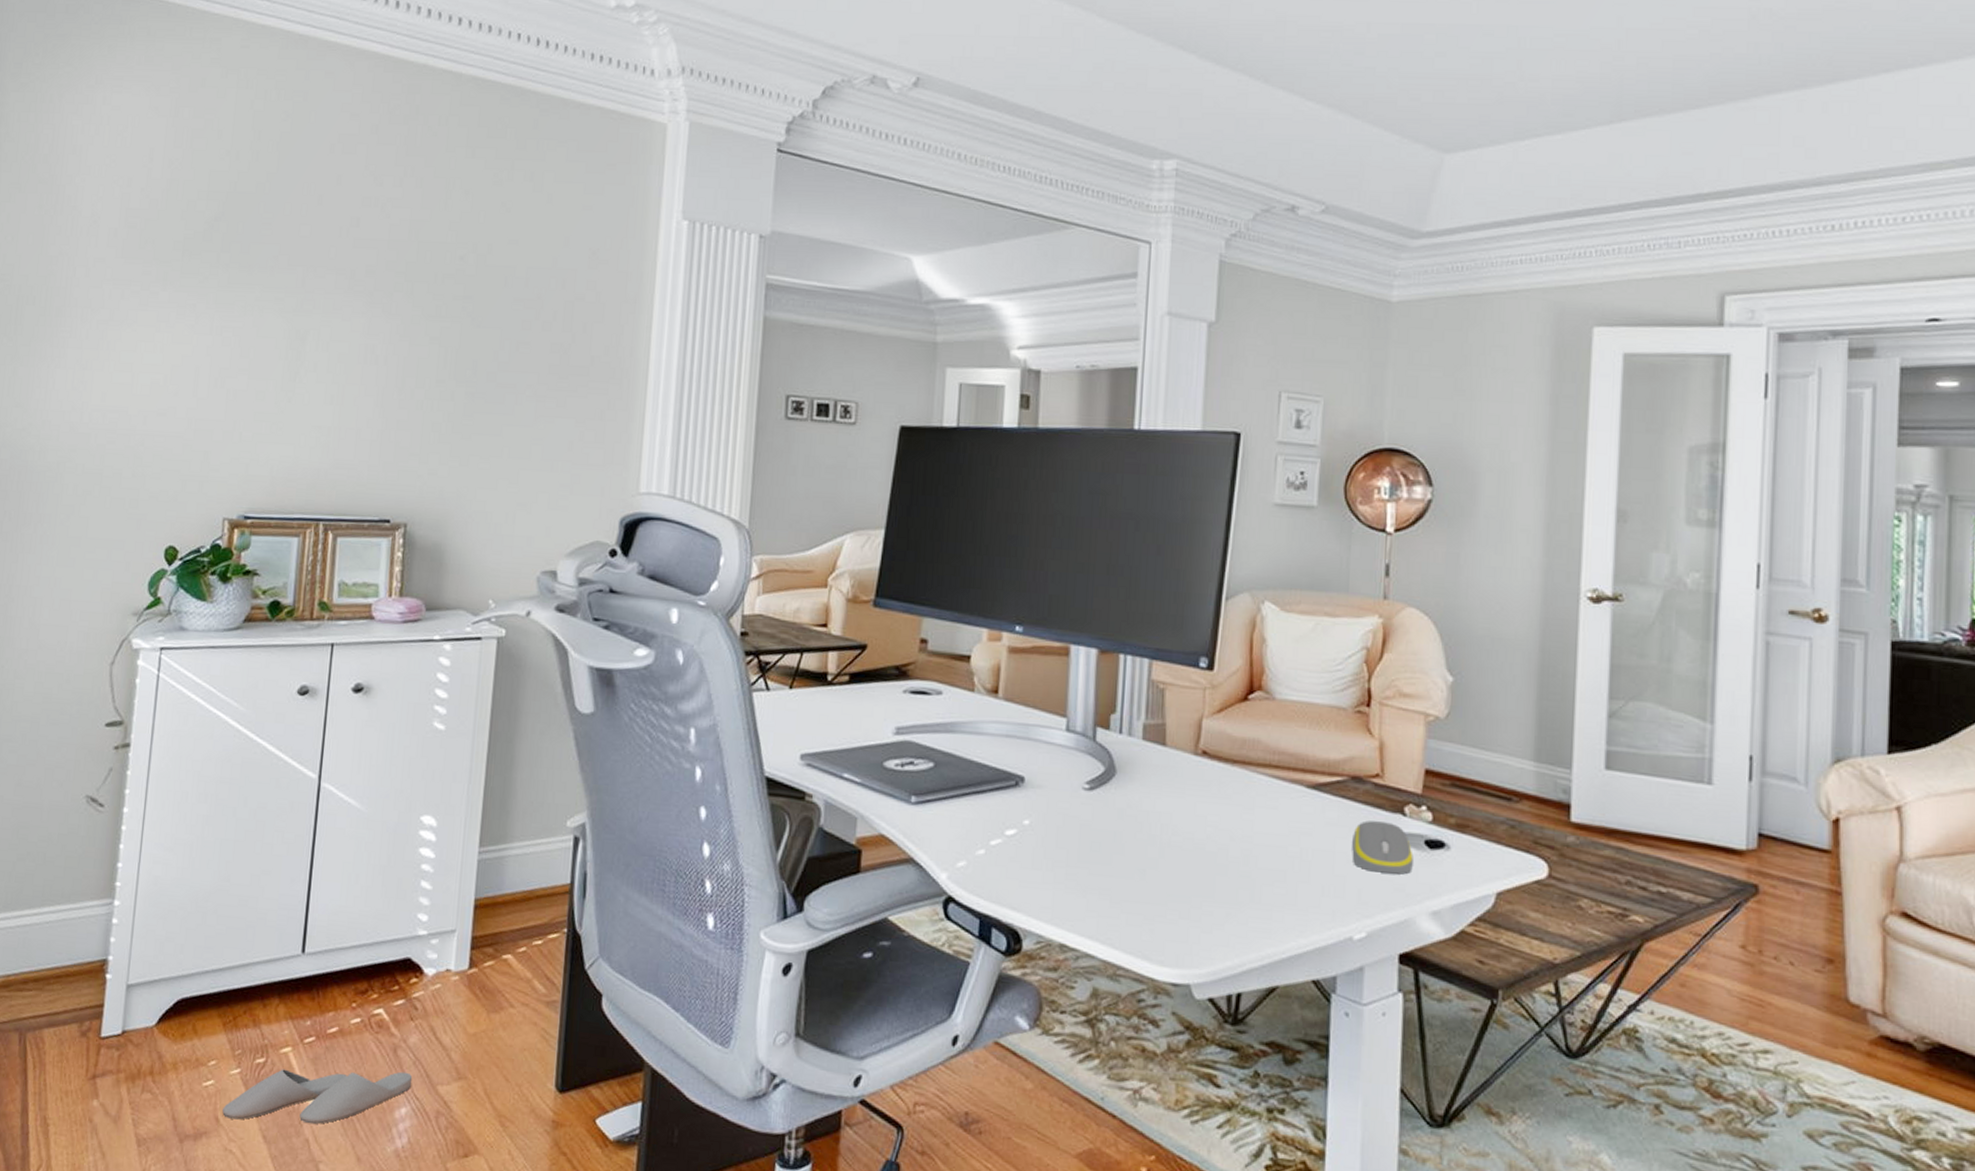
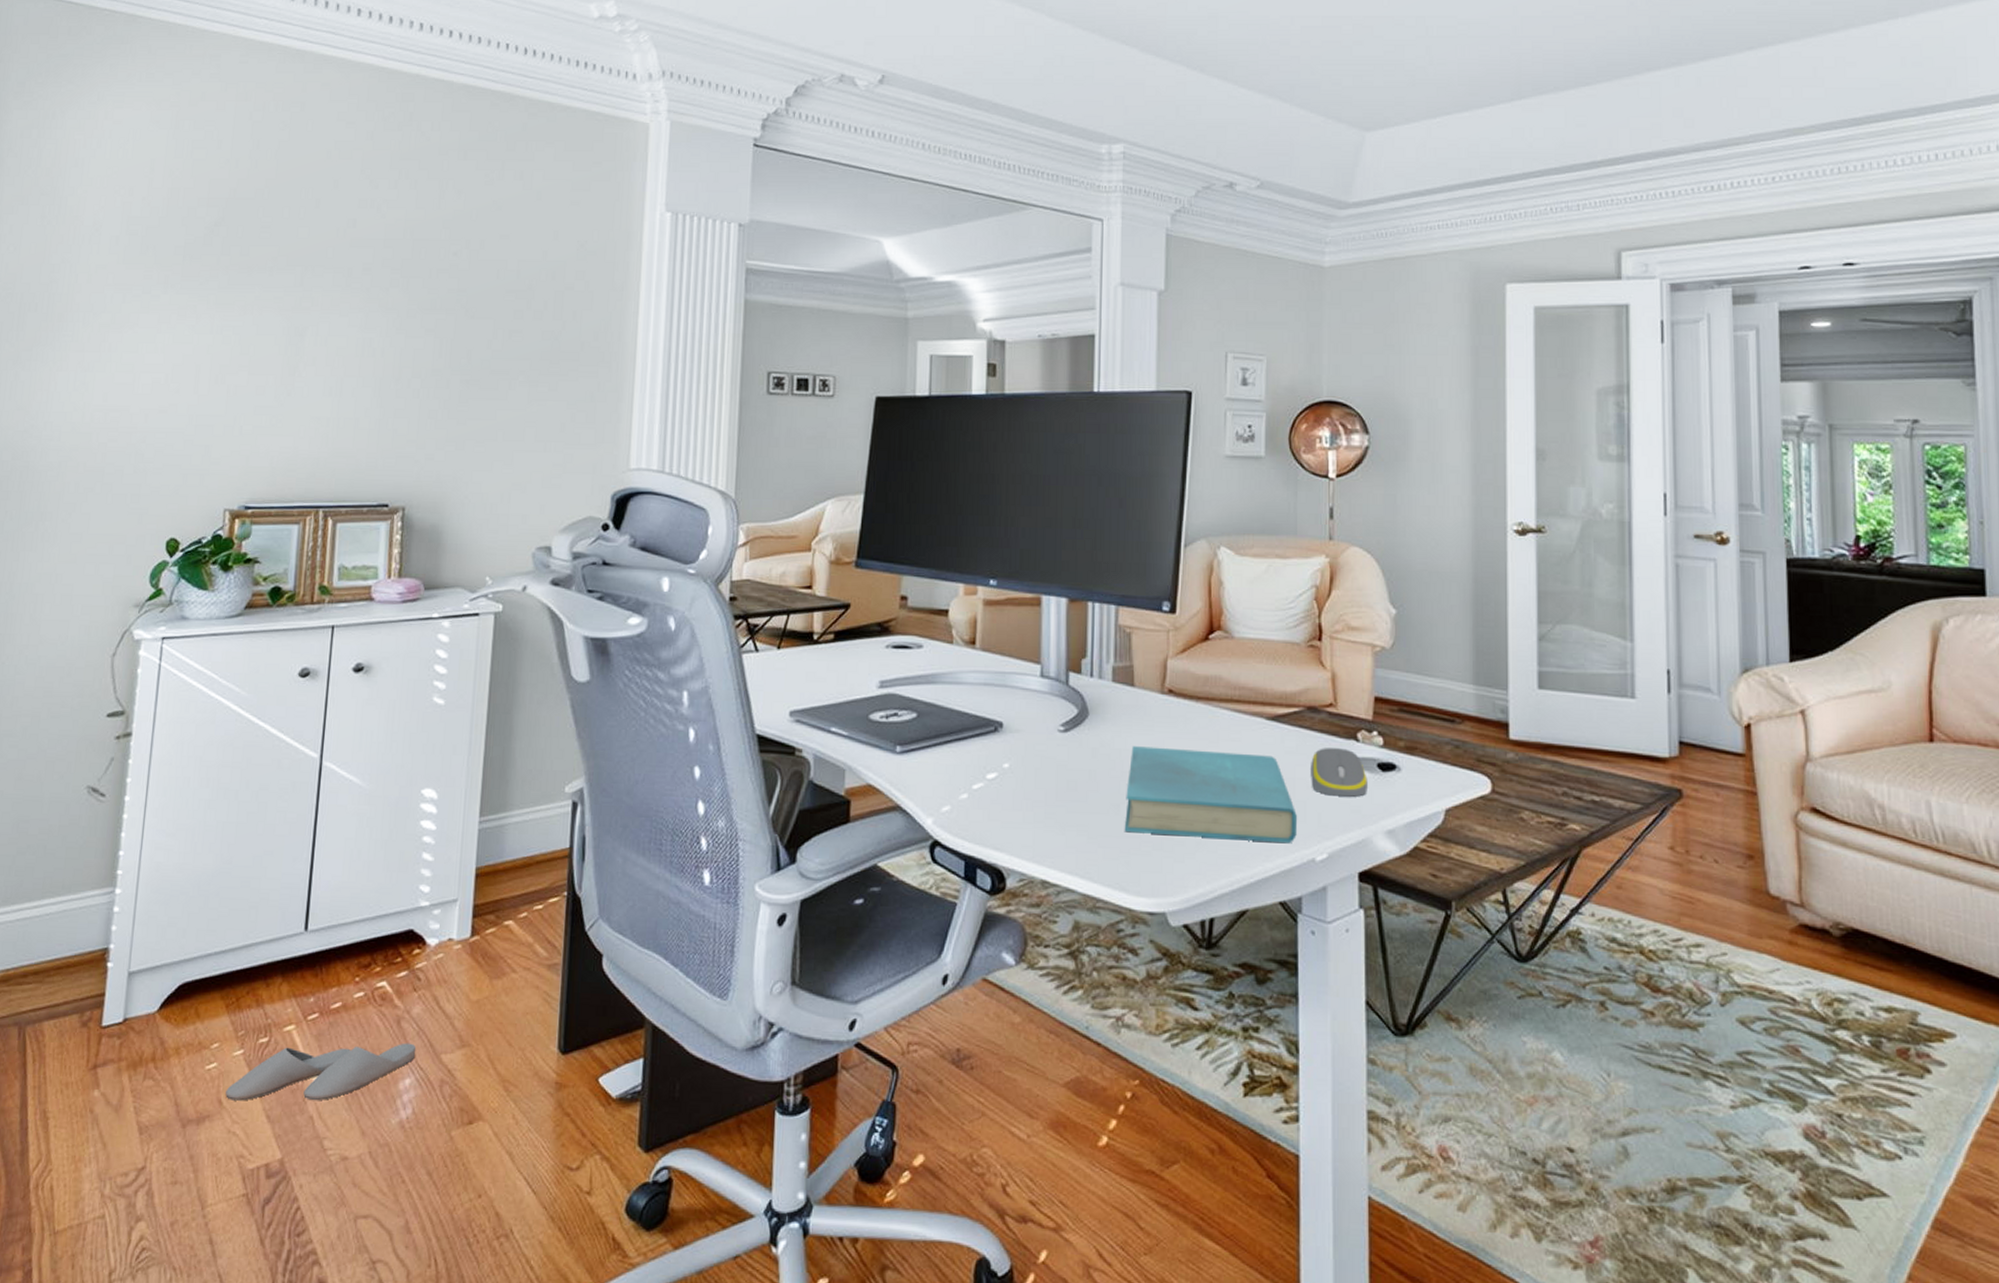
book: none [1150,809,1335,920] -> present [1125,746,1297,844]

